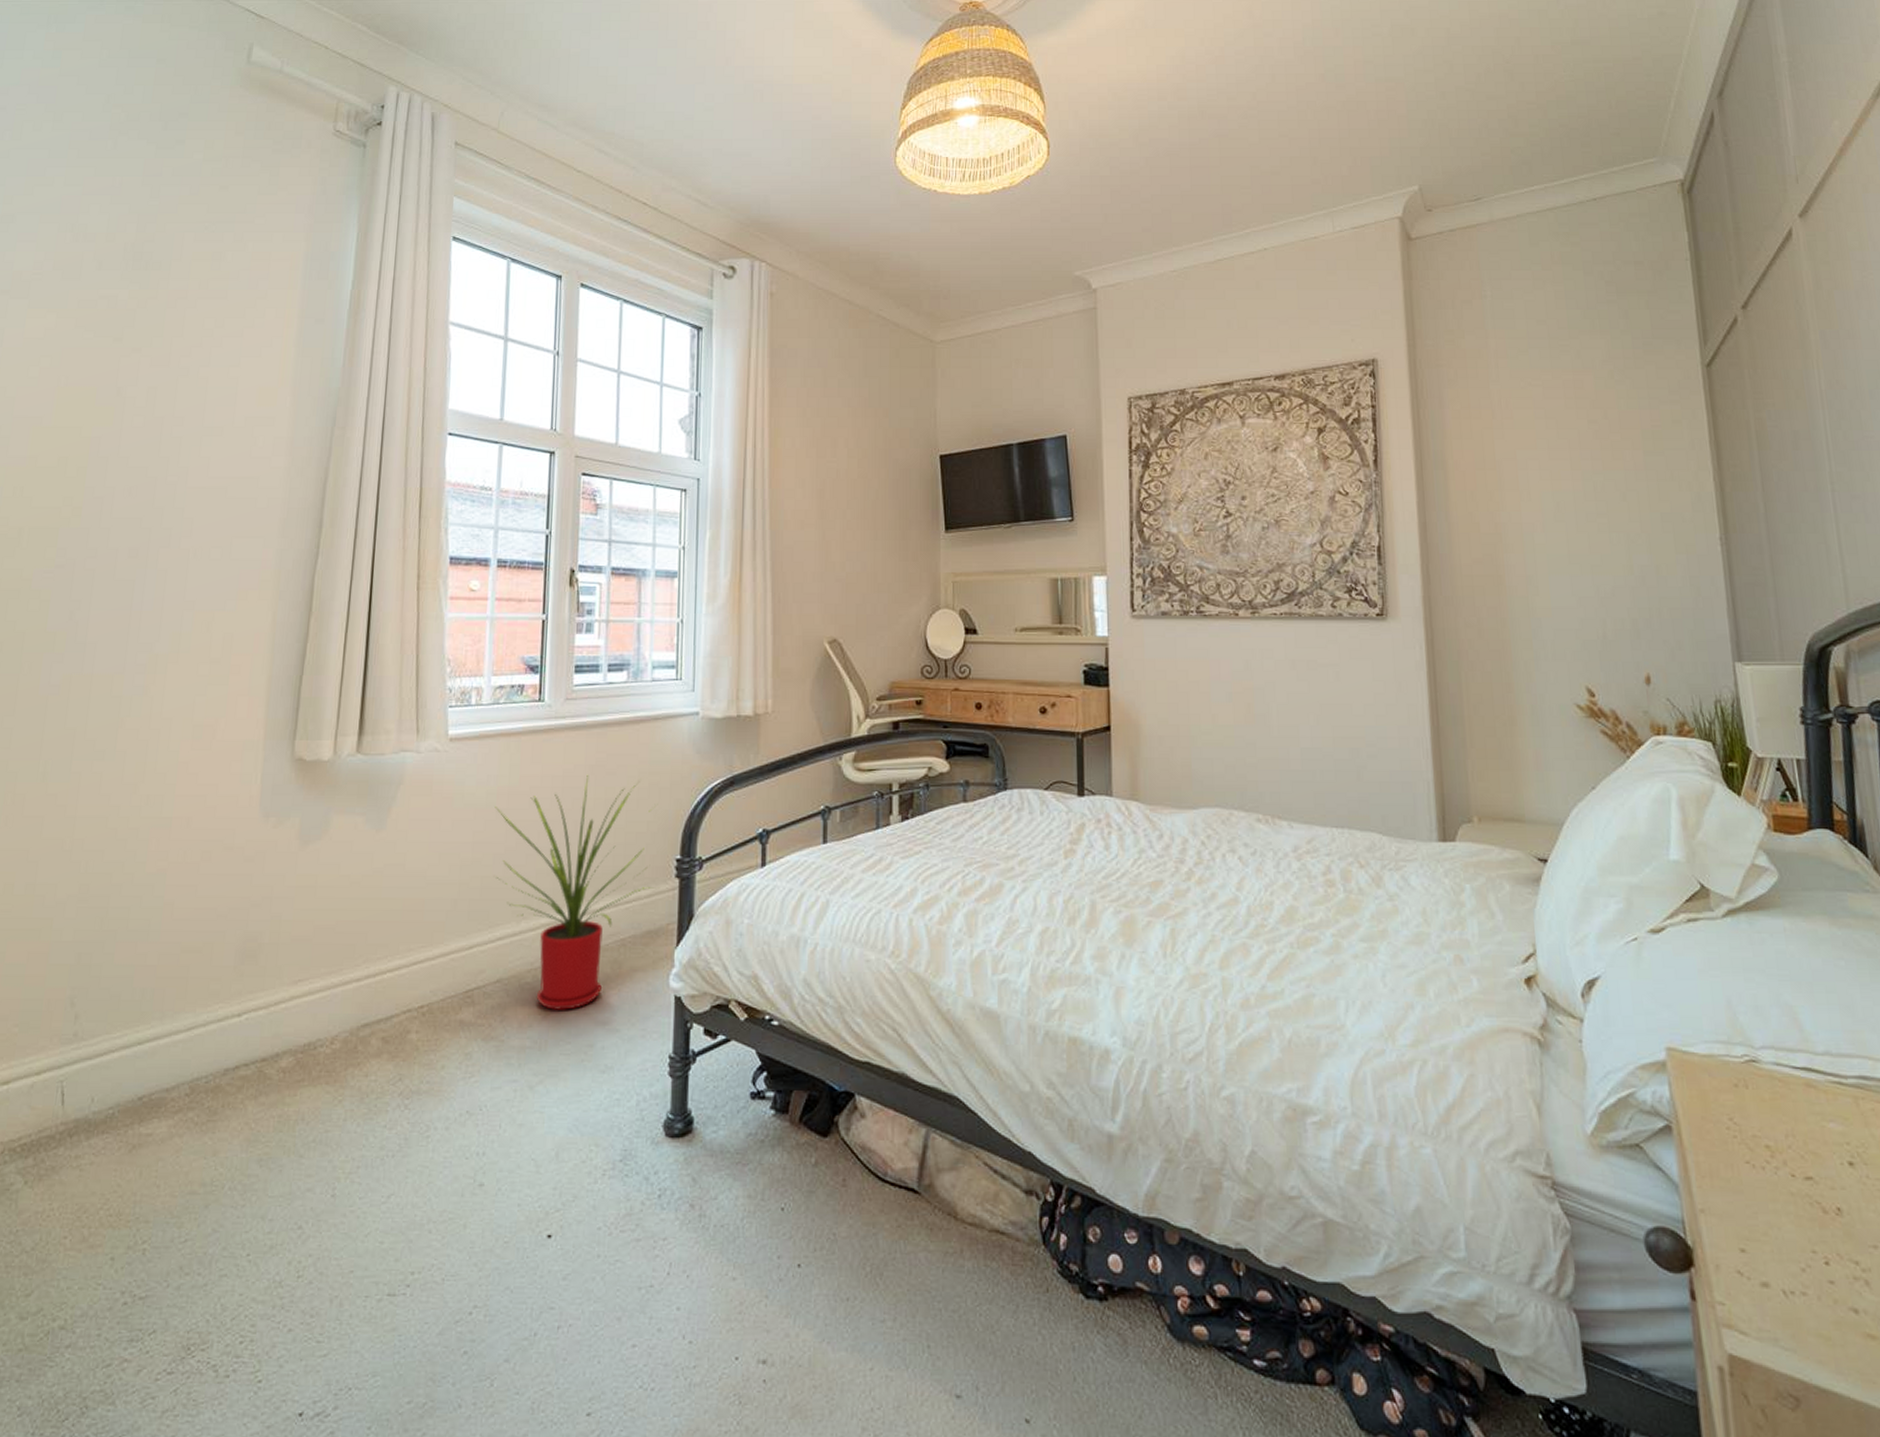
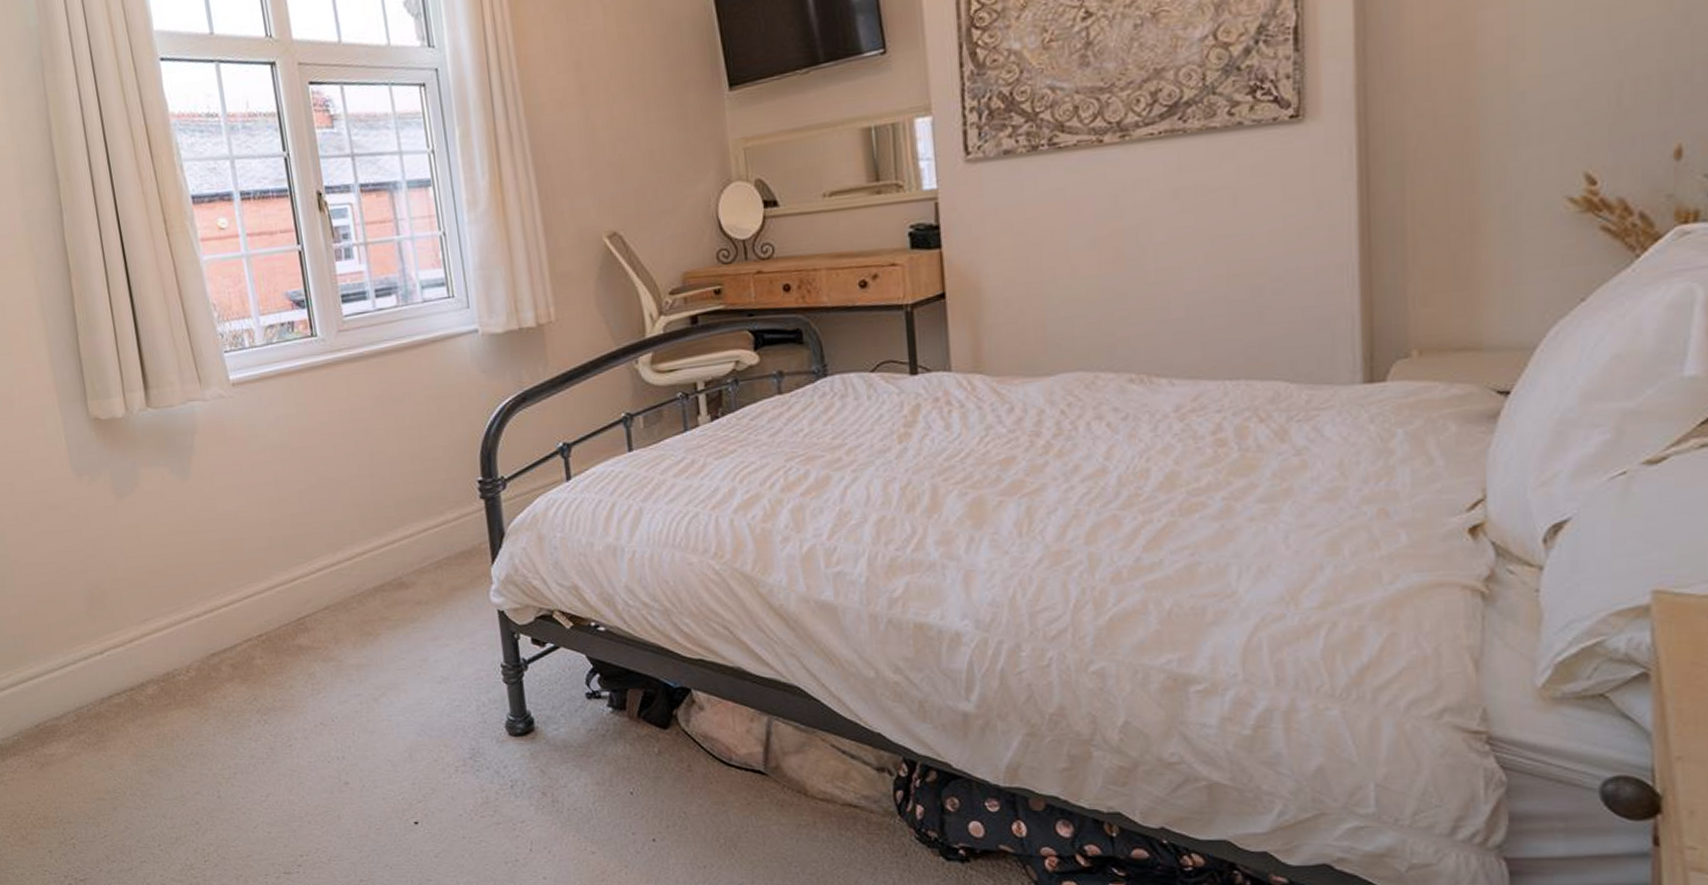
house plant: present [495,774,659,1010] -> none [289,405,466,631]

